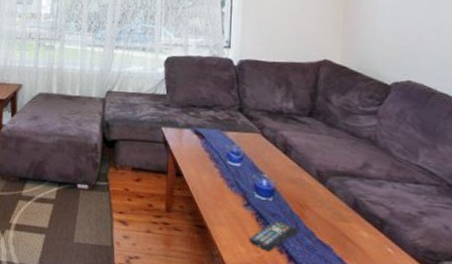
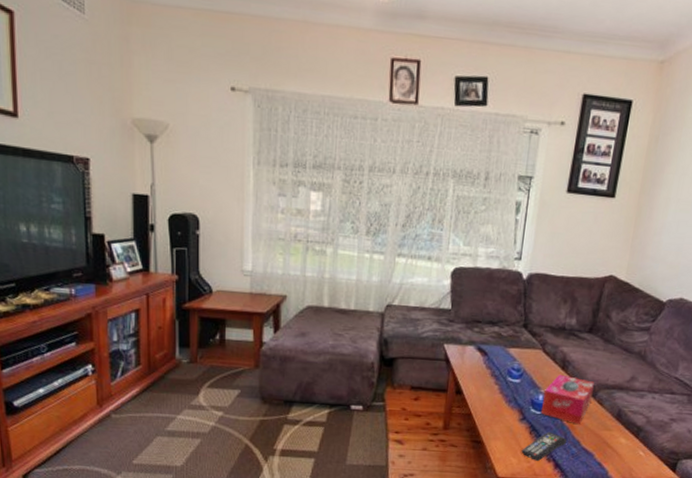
tissue box: none [266,158,322,213] -> present [540,374,594,424]

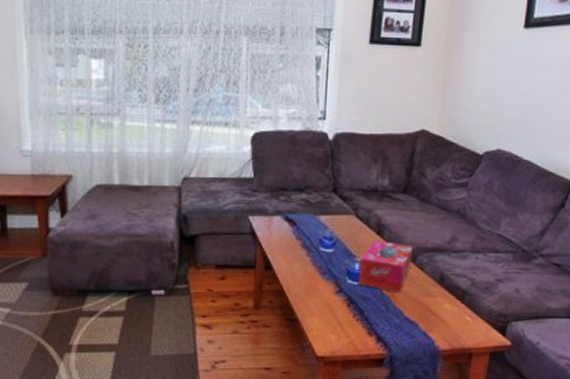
remote control: present [521,431,567,461] -> none [340,303,388,335]

